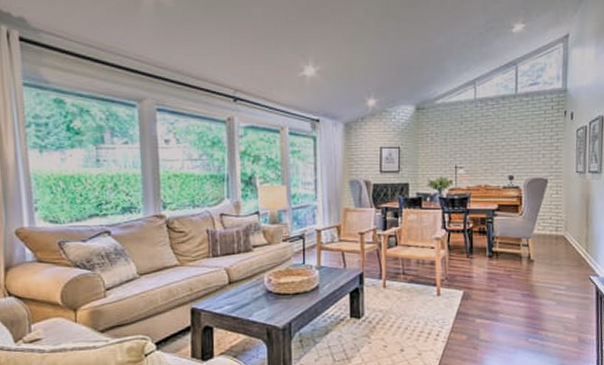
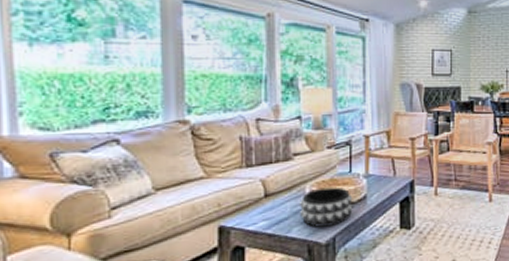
decorative bowl: none [259,277,307,313] -> present [300,187,353,227]

